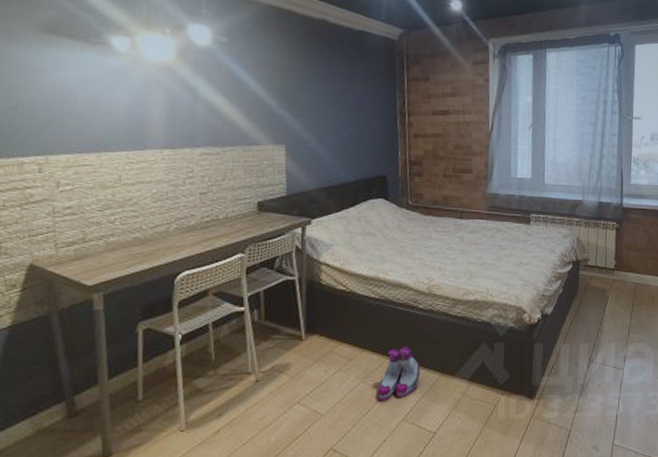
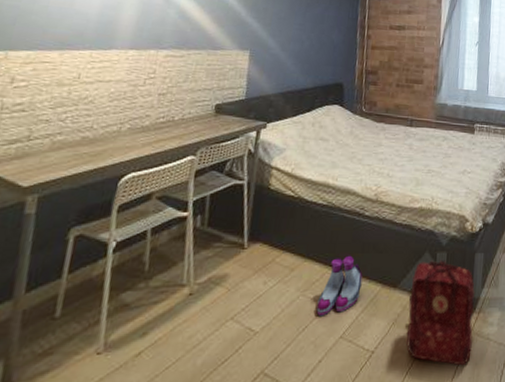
backpack: none [467,350,534,447] -> present [406,260,475,366]

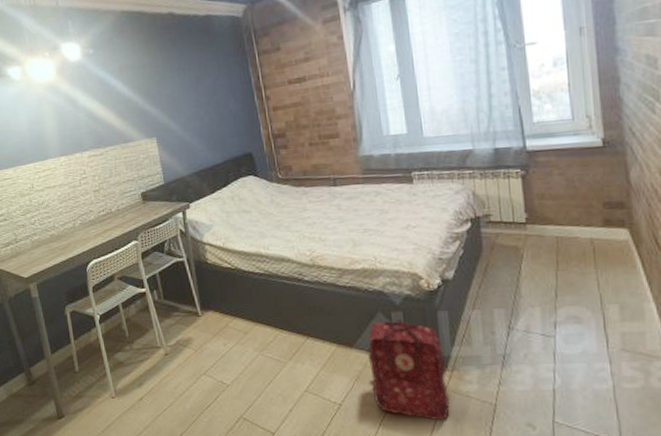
boots: present [316,255,363,316] -> none [276,318,316,373]

